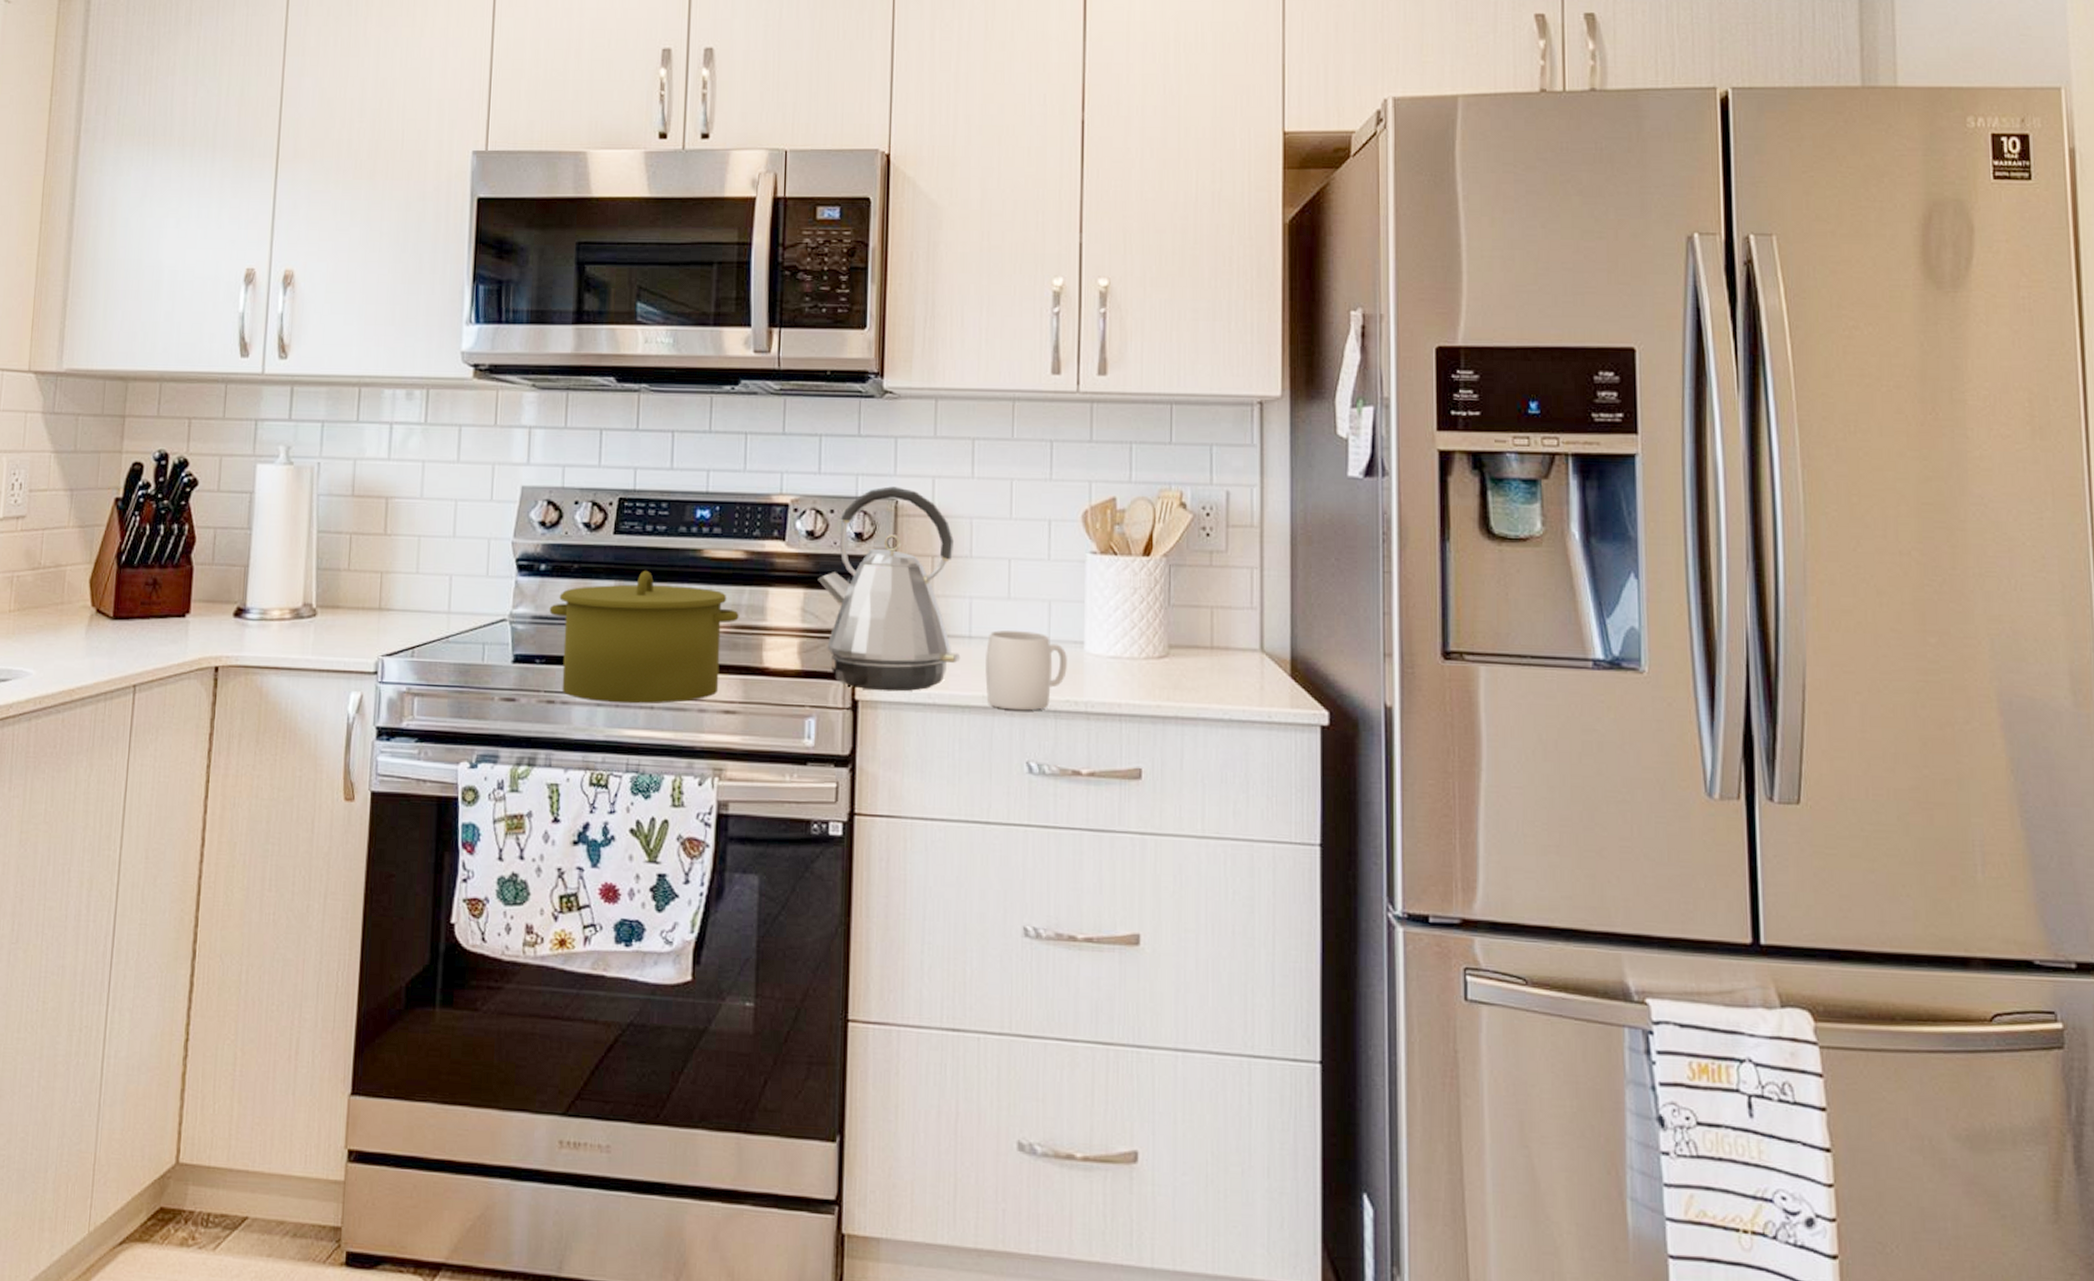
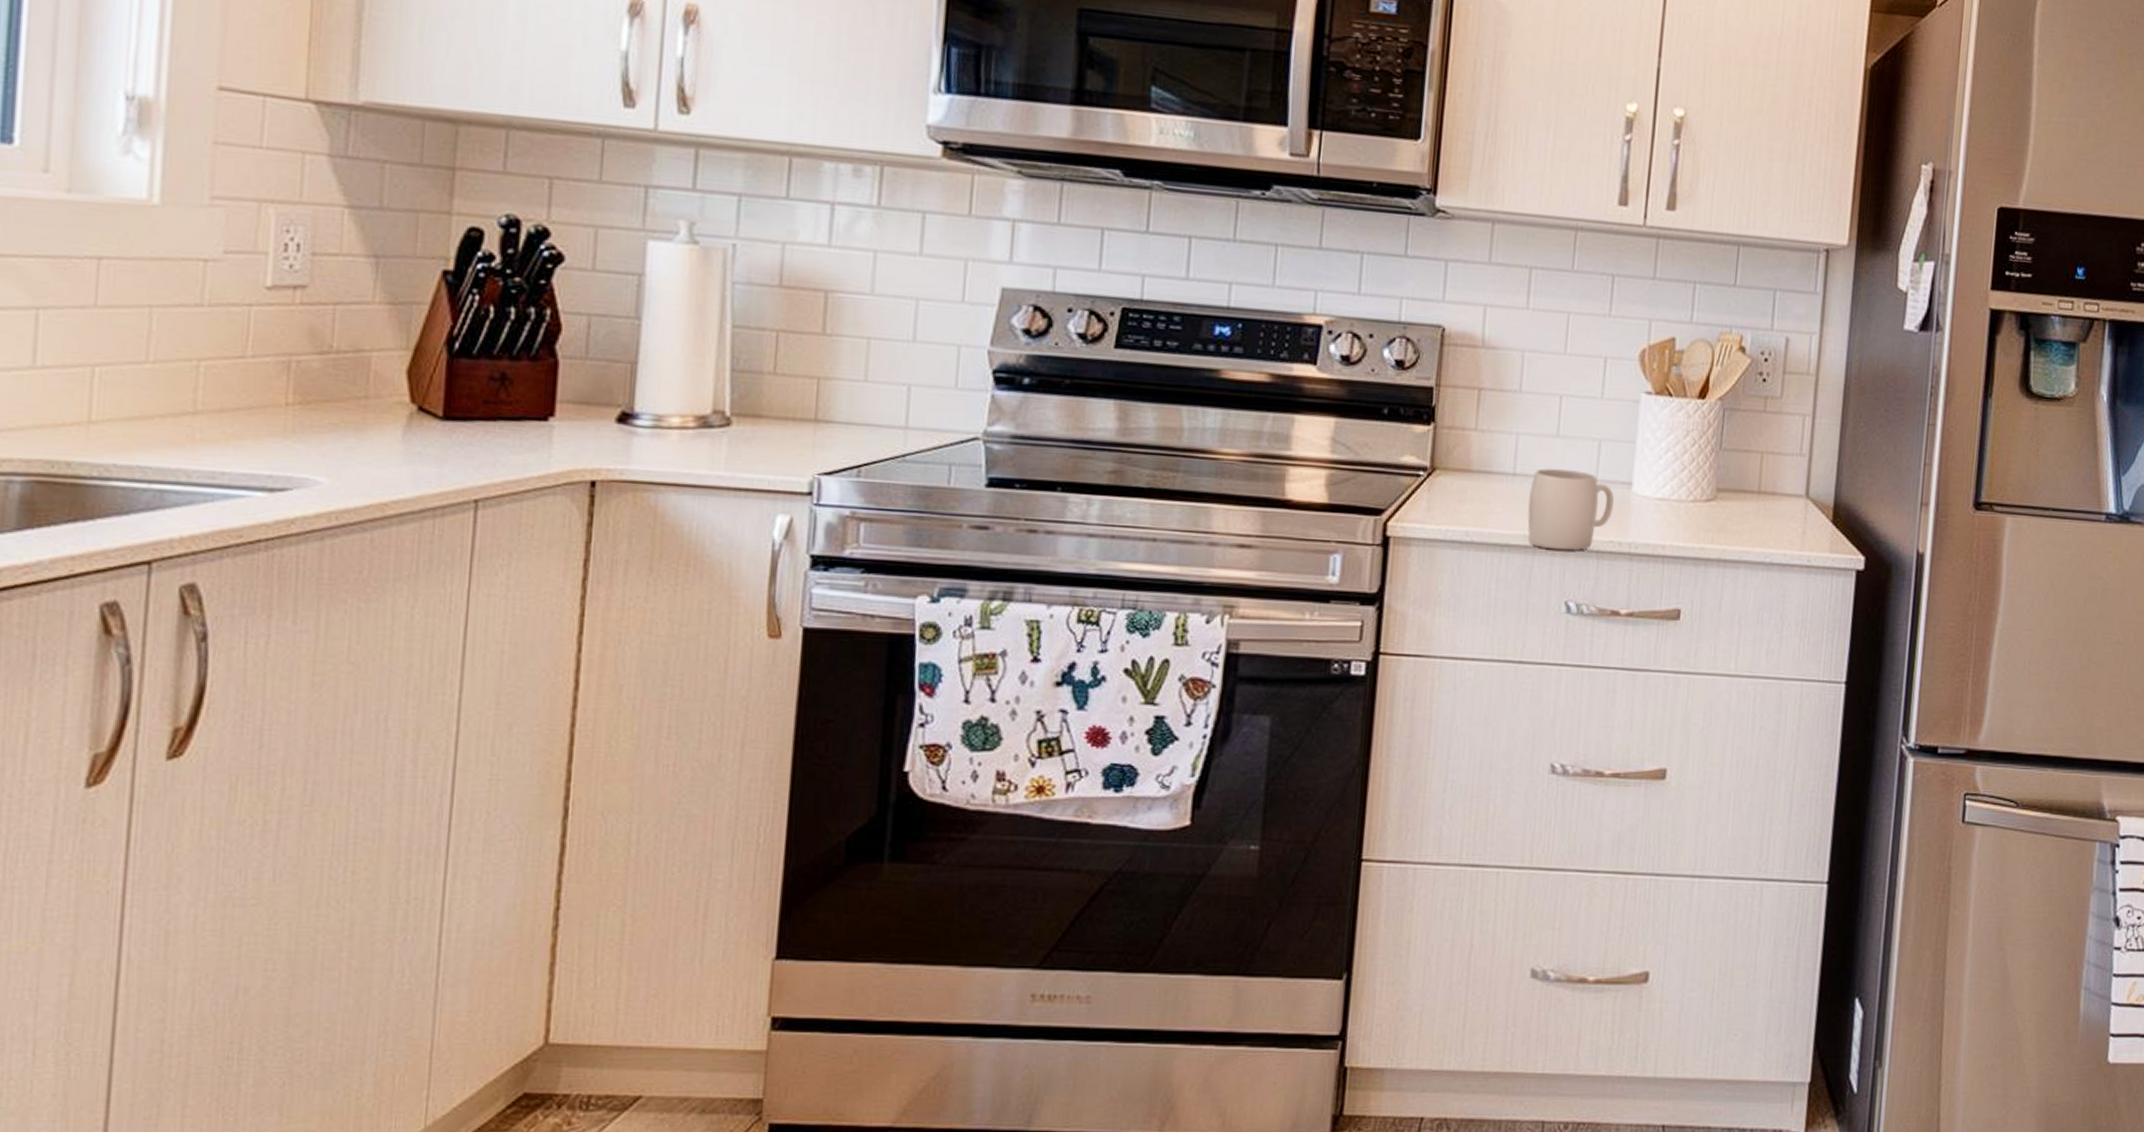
cooking pot: present [549,571,739,705] -> none [1033,390,1260,537]
kettle: present [818,486,961,692] -> none [1351,313,1504,529]

